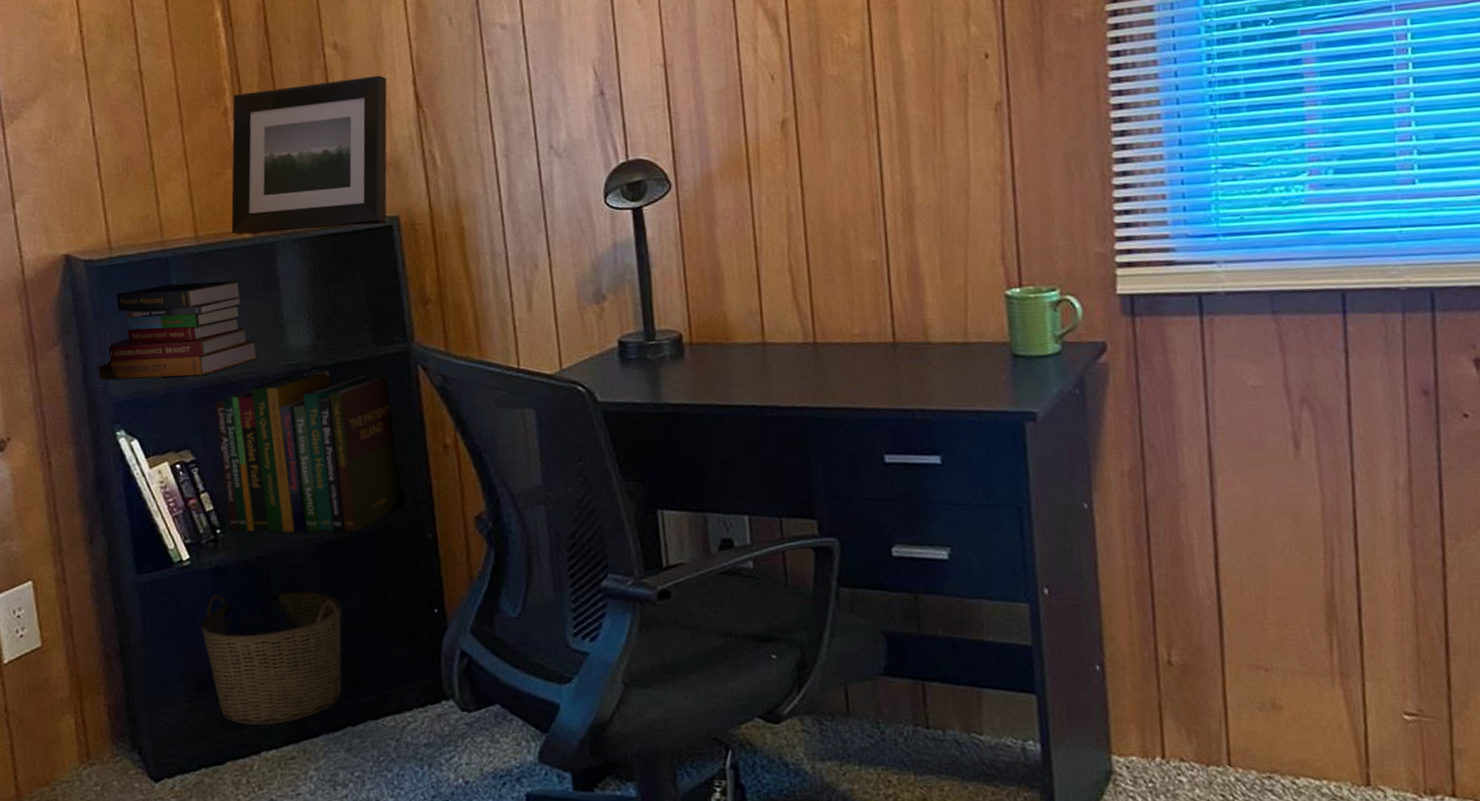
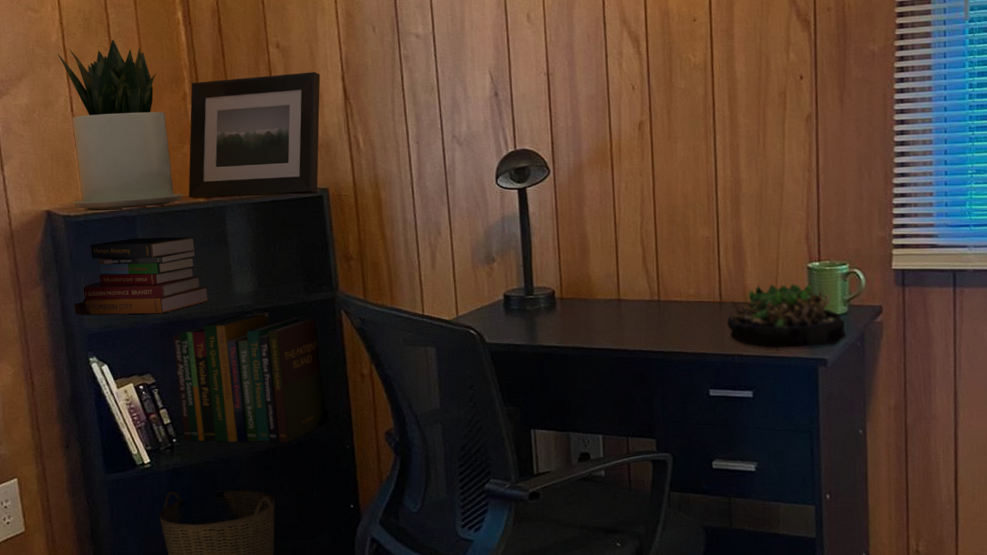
planter: none [76,48,227,253] -> present [57,40,184,210]
succulent plant: none [903,317,1061,402] -> present [727,284,847,349]

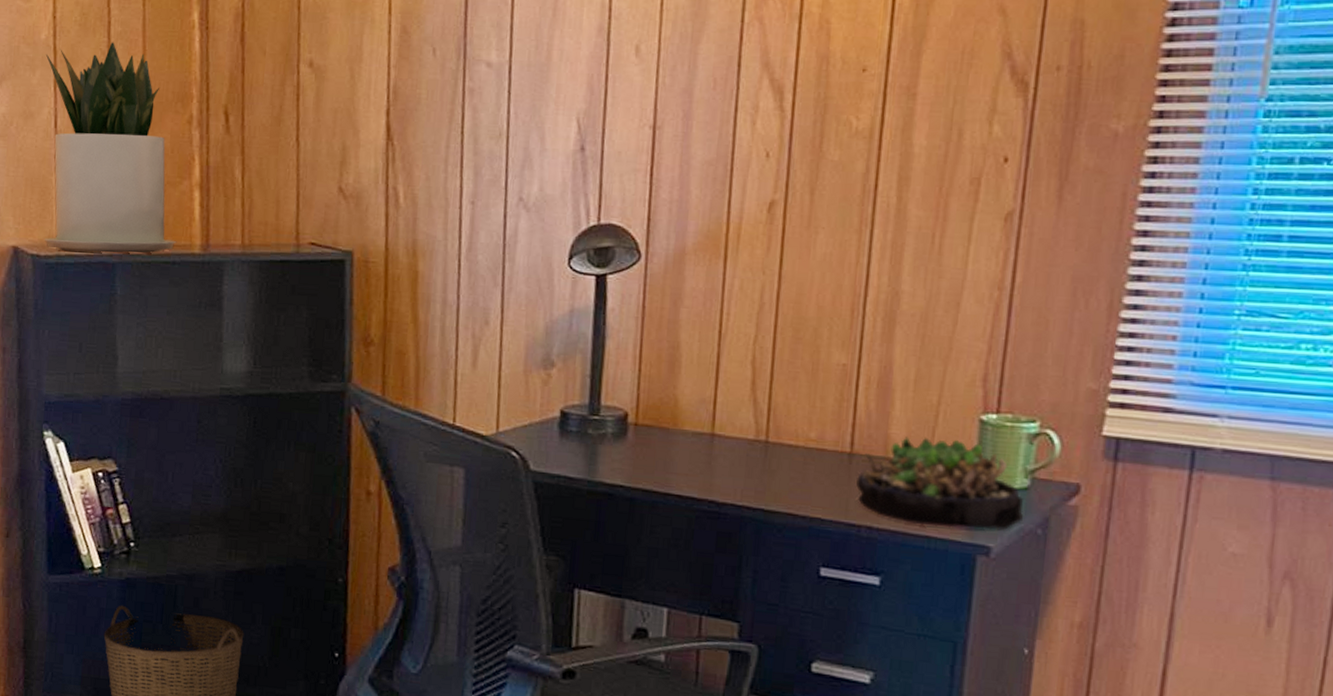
books: present [74,237,209,315] -> none [33,290,192,387]
books: present [173,311,329,443] -> none [143,397,321,565]
picture frame: present [188,72,321,199] -> none [181,100,360,257]

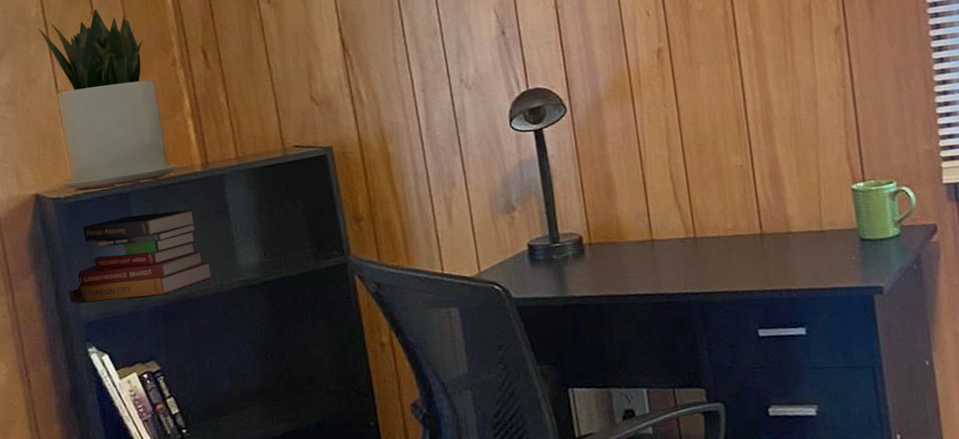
books: none [33,290,192,387] -> present [69,209,213,303]
succulent plant: present [856,436,1024,530] -> none [770,207,902,281]

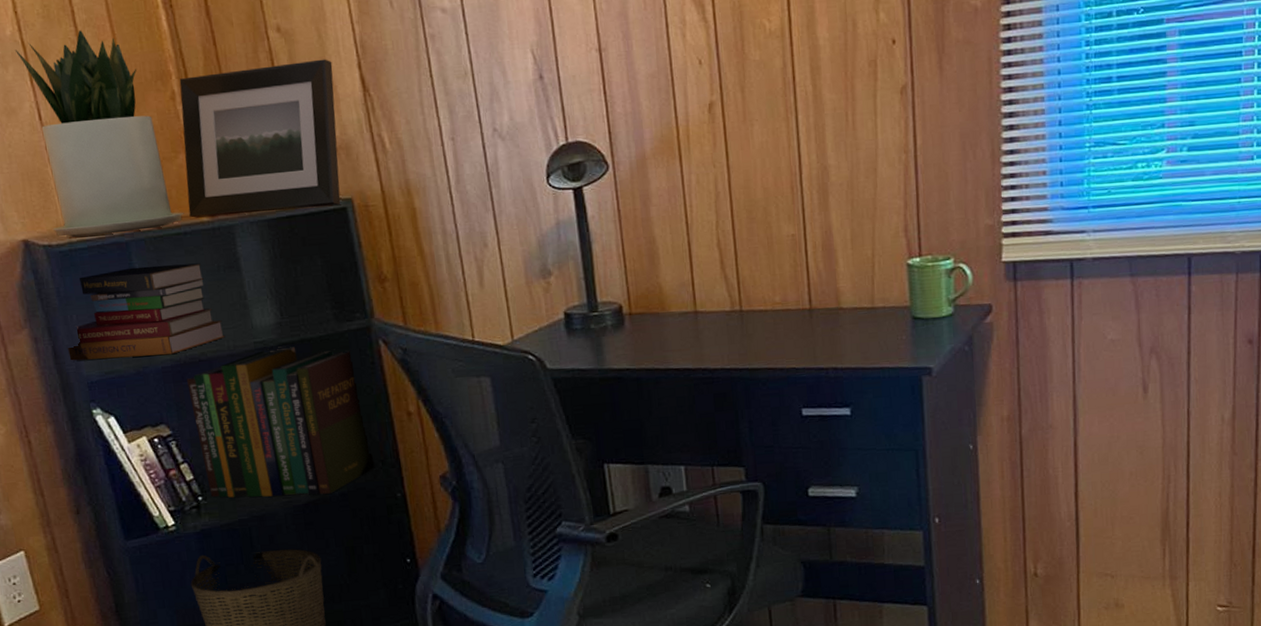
books: none [176,283,350,430] -> present [187,346,375,498]
picture frame: none [180,25,322,169] -> present [179,59,341,218]

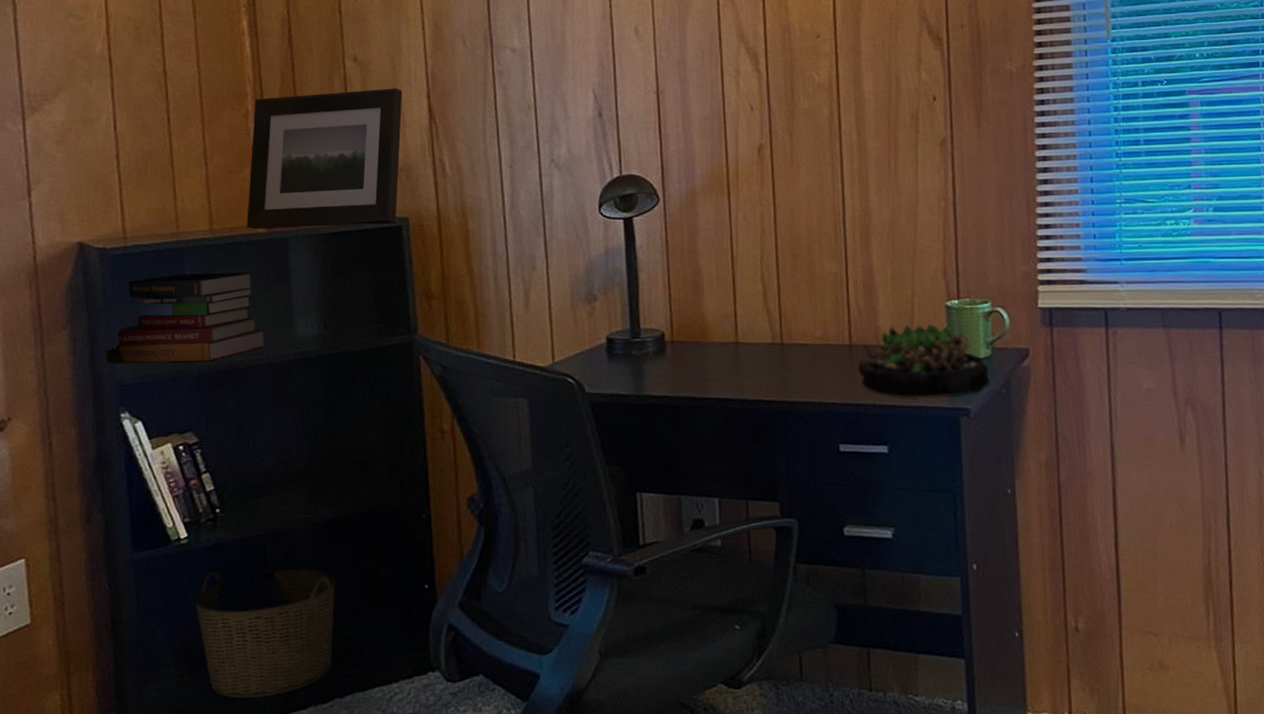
planter: present [14,30,184,238] -> none [101,51,242,242]
books: present [187,346,375,498] -> none [221,358,402,512]
succulent plant: none [819,284,953,360] -> present [858,324,991,398]

